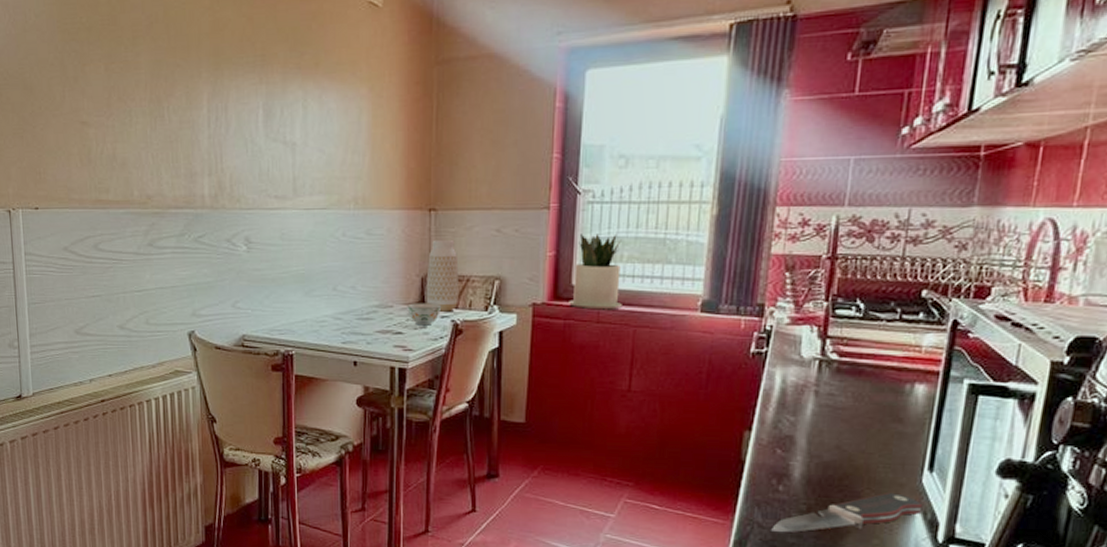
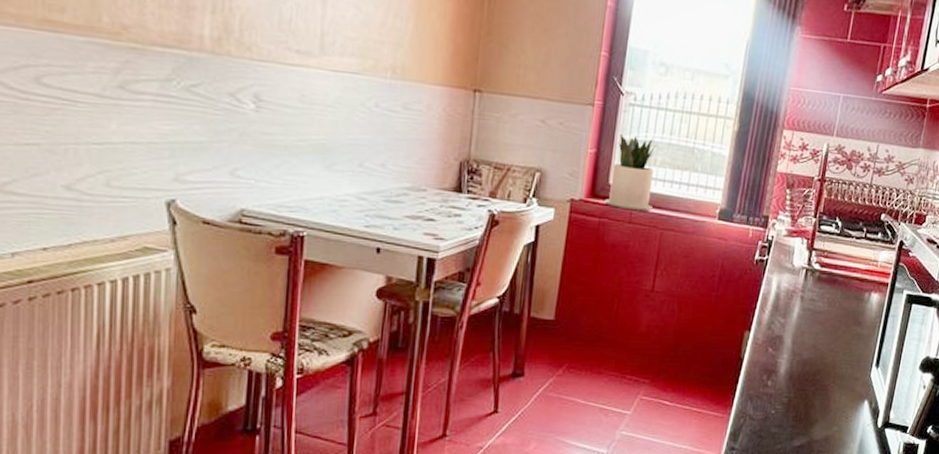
soup bowl: present [407,303,442,326] -> none [442,188,480,214]
vase: present [426,239,459,312] -> none [463,123,500,201]
kitchen knife: present [770,493,923,533] -> none [758,386,870,424]

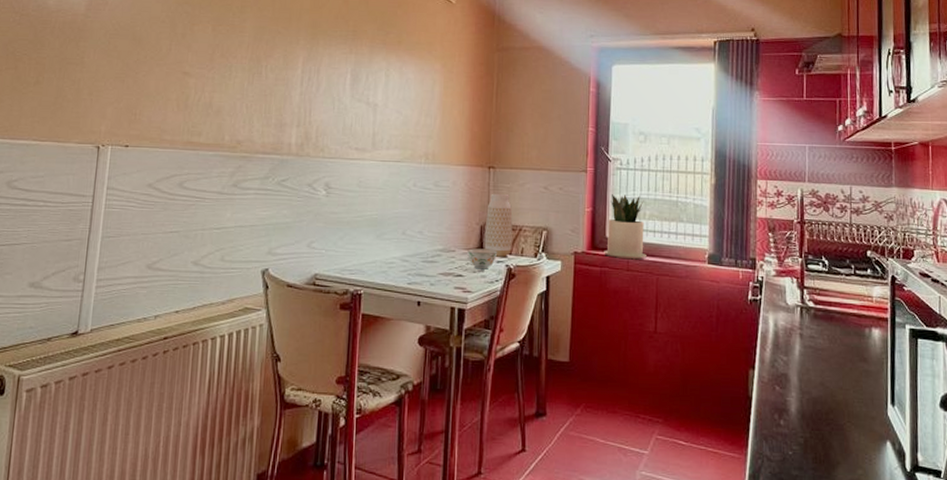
soup bowl: none [442,188,480,214] -> present [467,248,498,270]
vase: none [463,123,500,201] -> present [484,193,513,257]

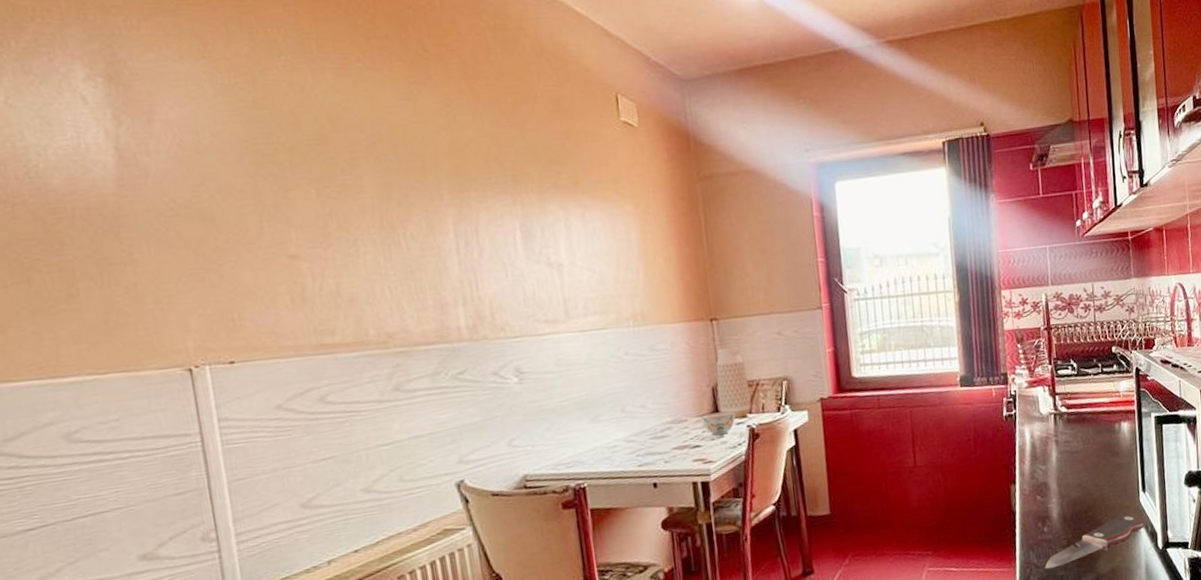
planter: present [604,194,646,260] -> none [852,325,897,398]
kitchen knife: none [777,425,891,466] -> present [1044,514,1144,570]

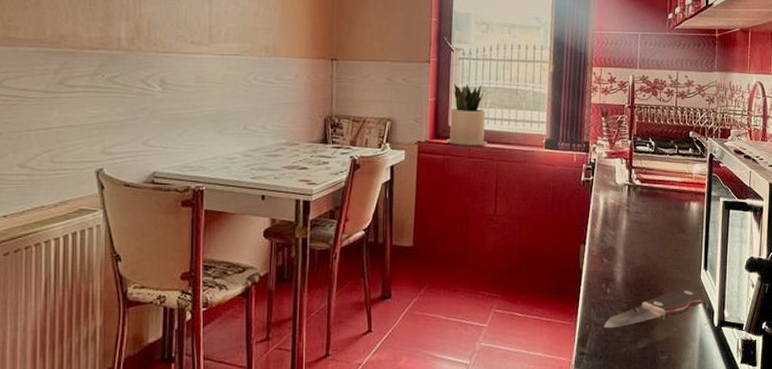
soup bowl: present [701,411,736,436] -> none [311,141,342,161]
vase: present [716,346,751,419] -> none [328,85,357,149]
planter: none [852,325,897,398] -> present [446,84,487,147]

